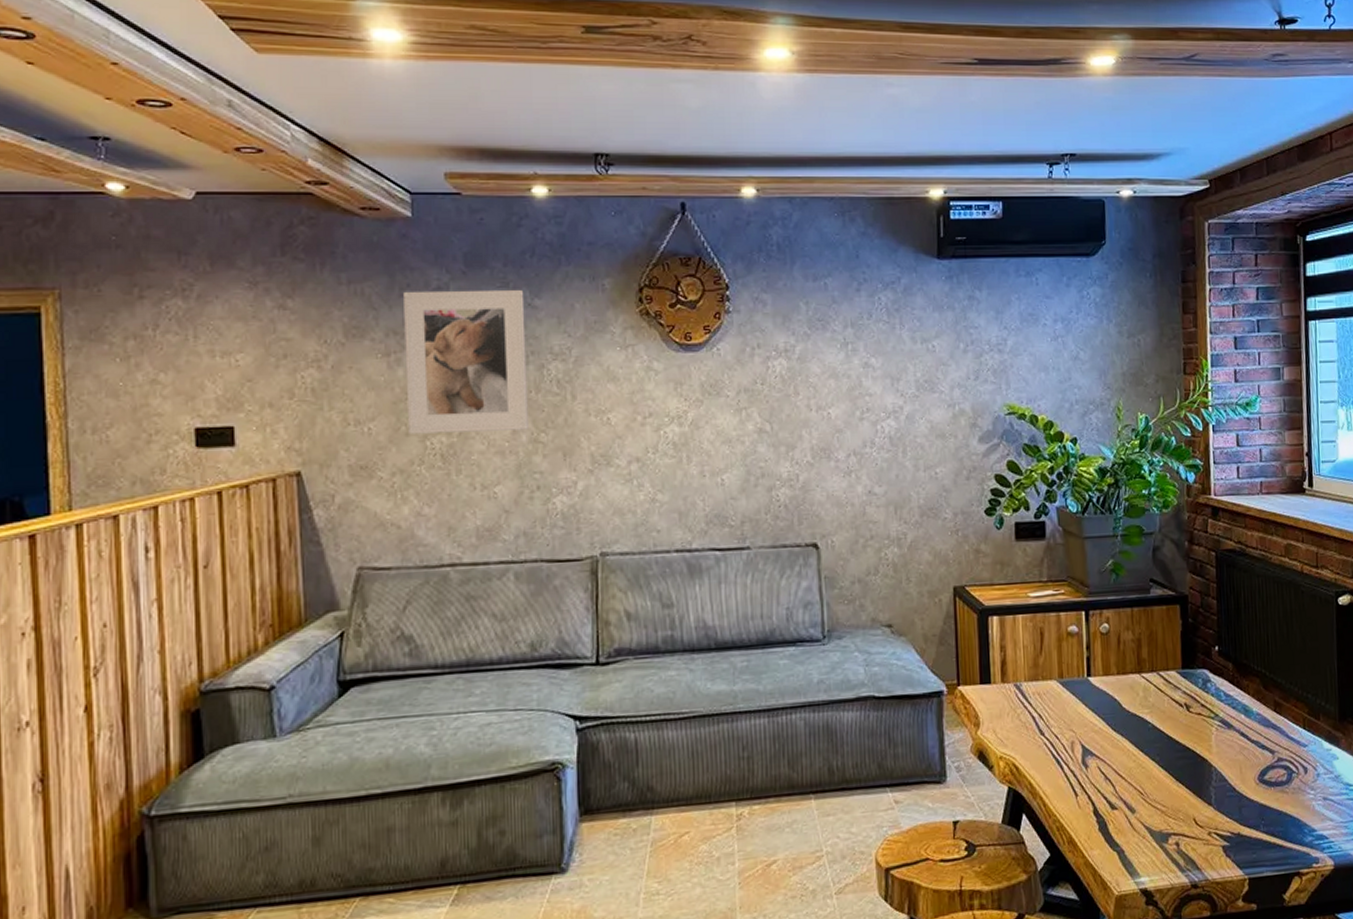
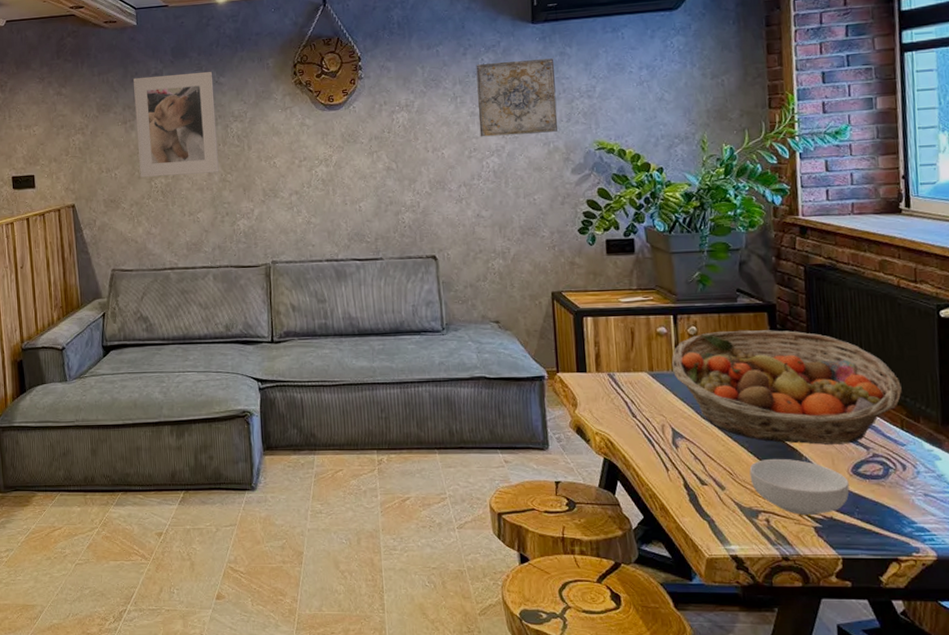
wall art: none [871,302,965,395] -> present [476,58,558,137]
fruit basket: none [1082,624,1304,753] -> present [671,329,902,445]
cereal bowl: none [1160,771,1256,834] -> present [749,458,850,516]

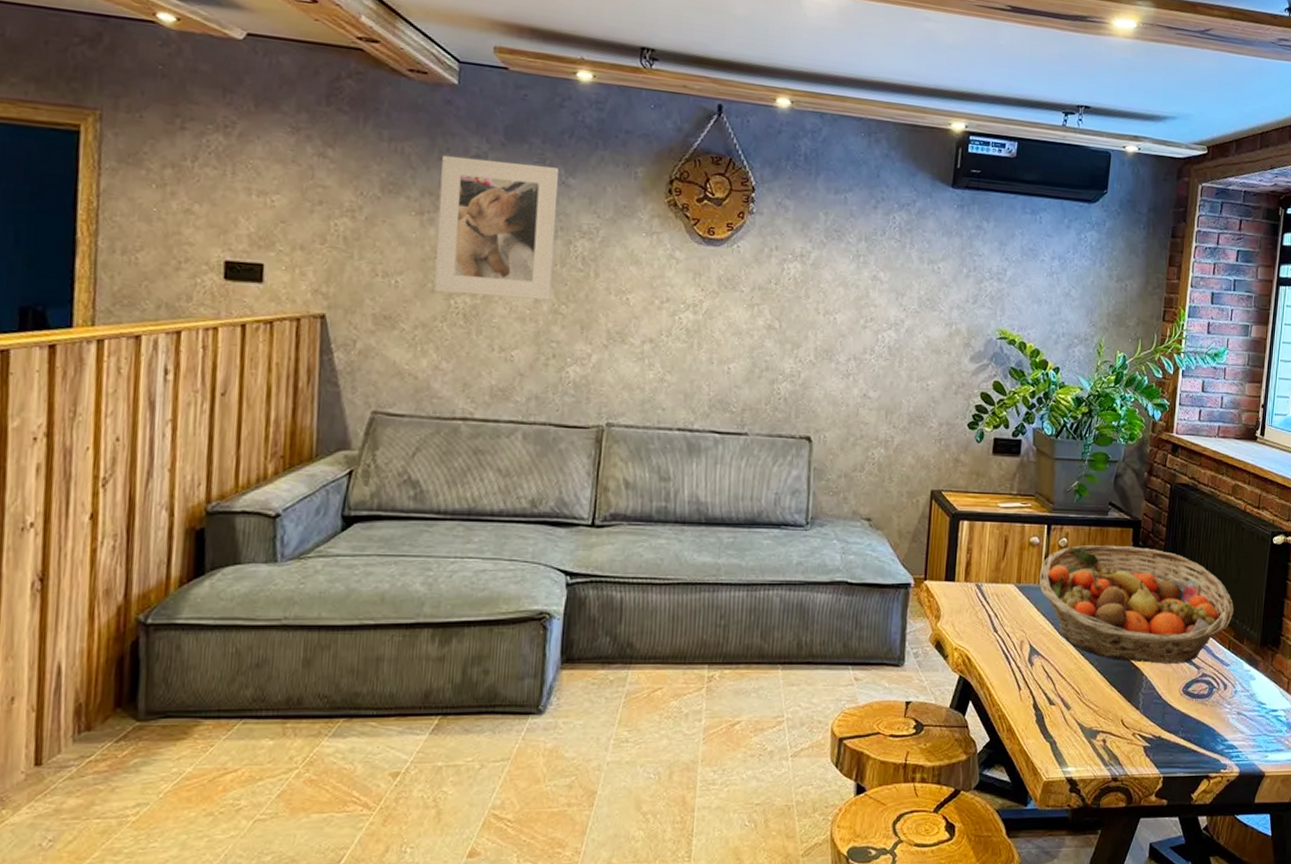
wall art: present [476,58,558,137] -> none [879,222,970,313]
cereal bowl: present [749,458,850,516] -> none [1094,677,1179,736]

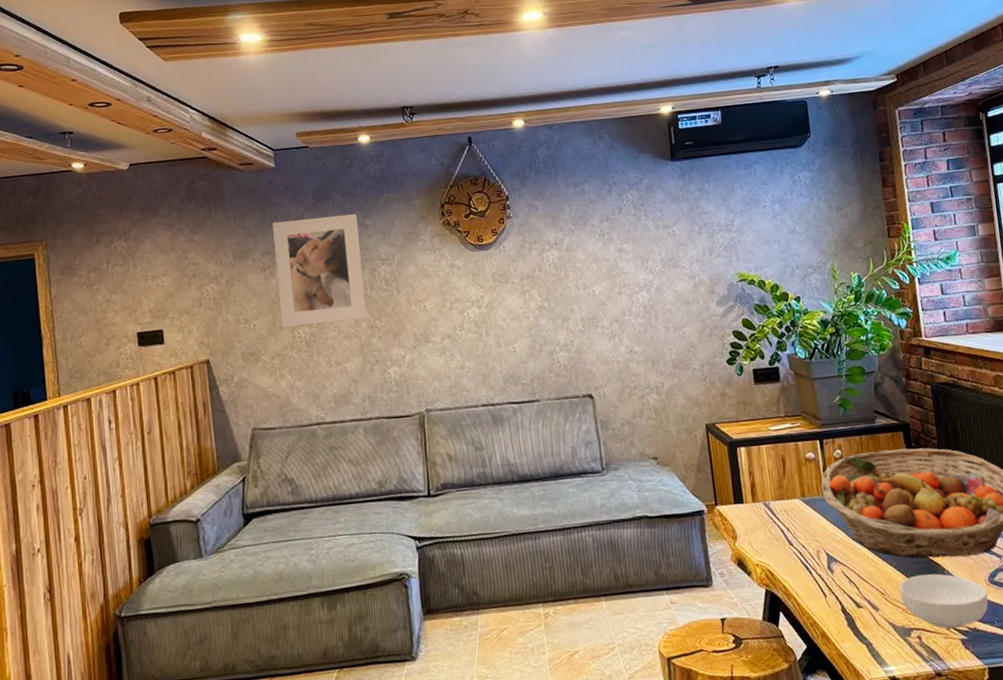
cereal bowl: none [1094,677,1179,736] -> present [899,574,988,629]

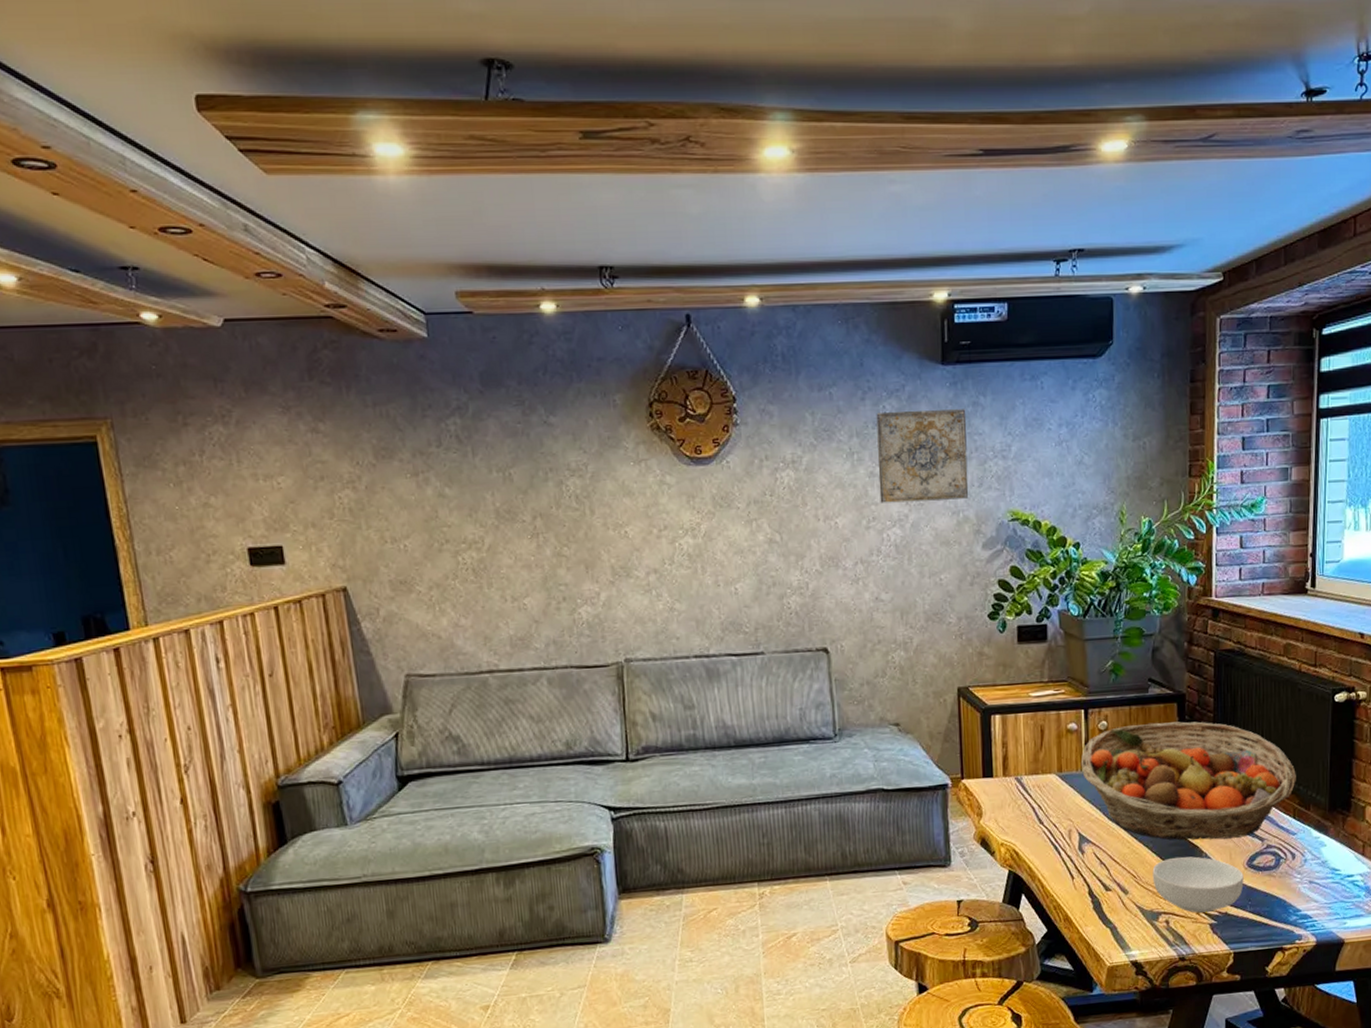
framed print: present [273,213,367,328] -> none [426,407,552,550]
wall art: none [621,194,702,273] -> present [876,409,969,504]

